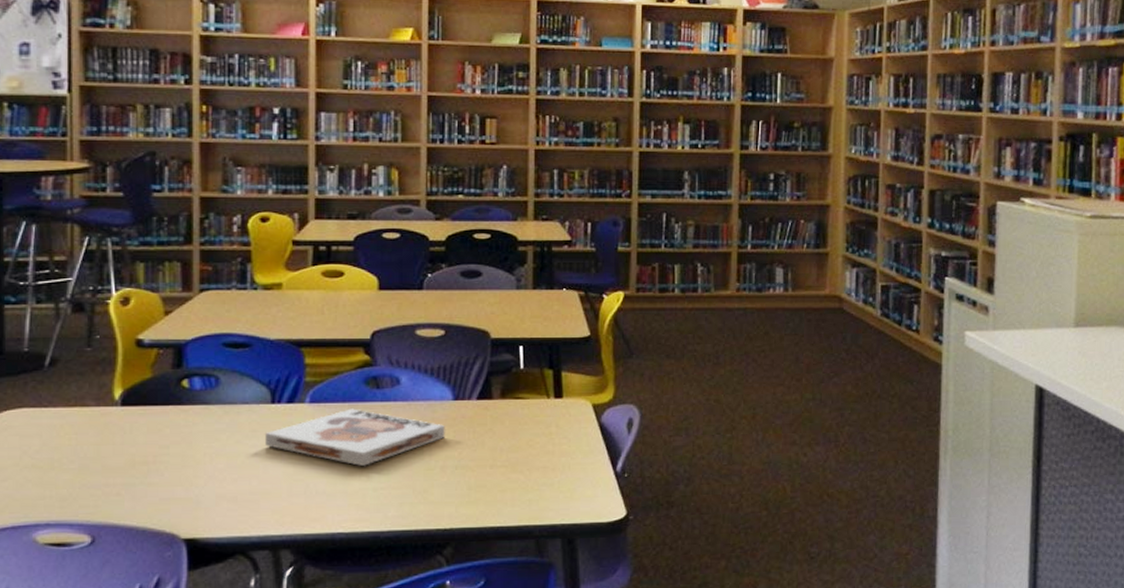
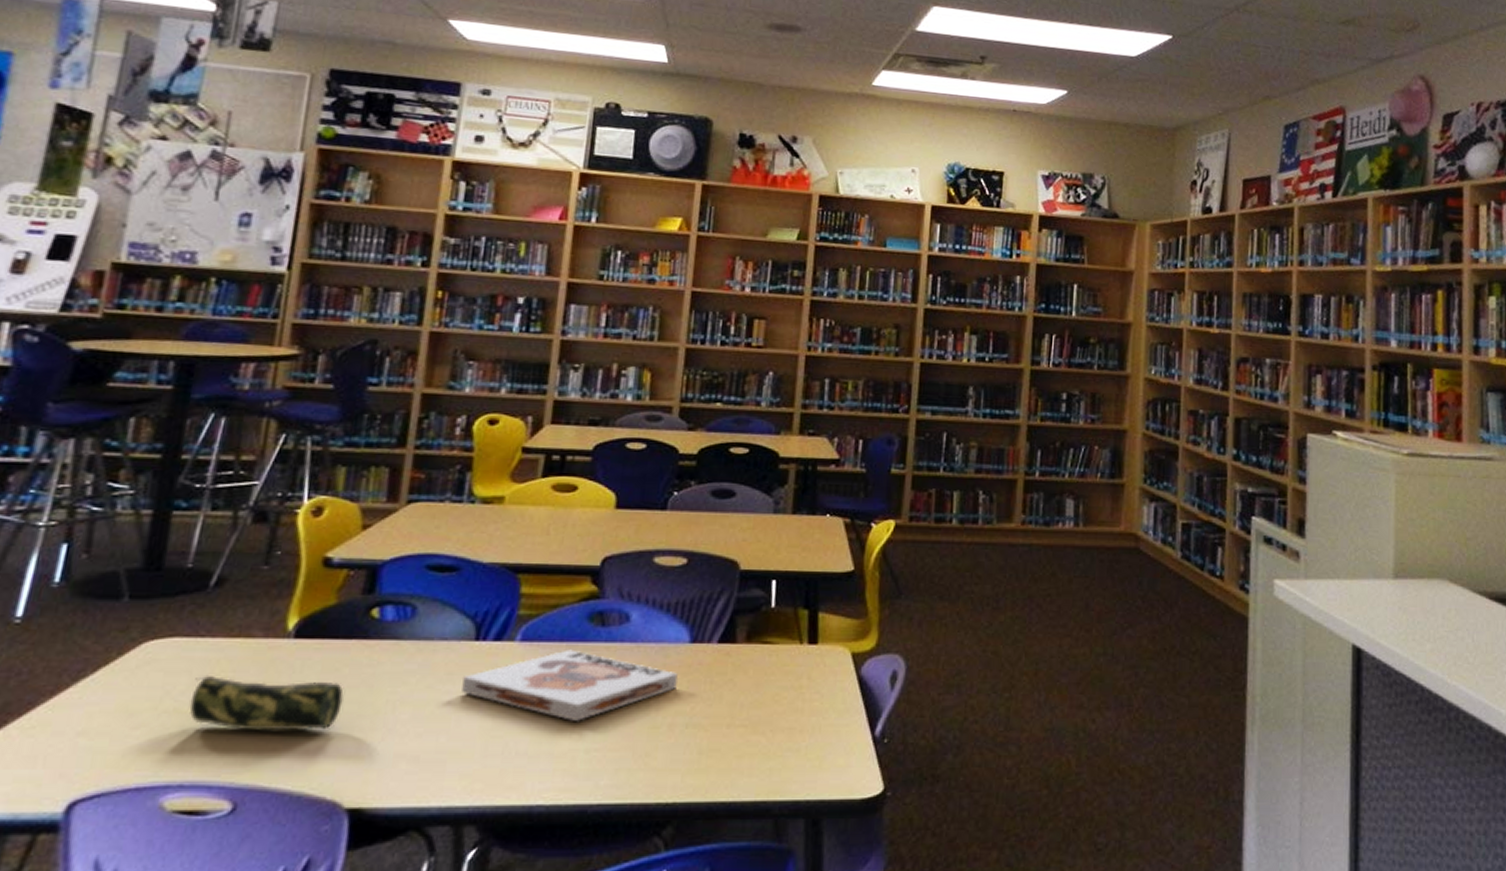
pencil case: none [44,437,168,481] -> present [189,674,344,731]

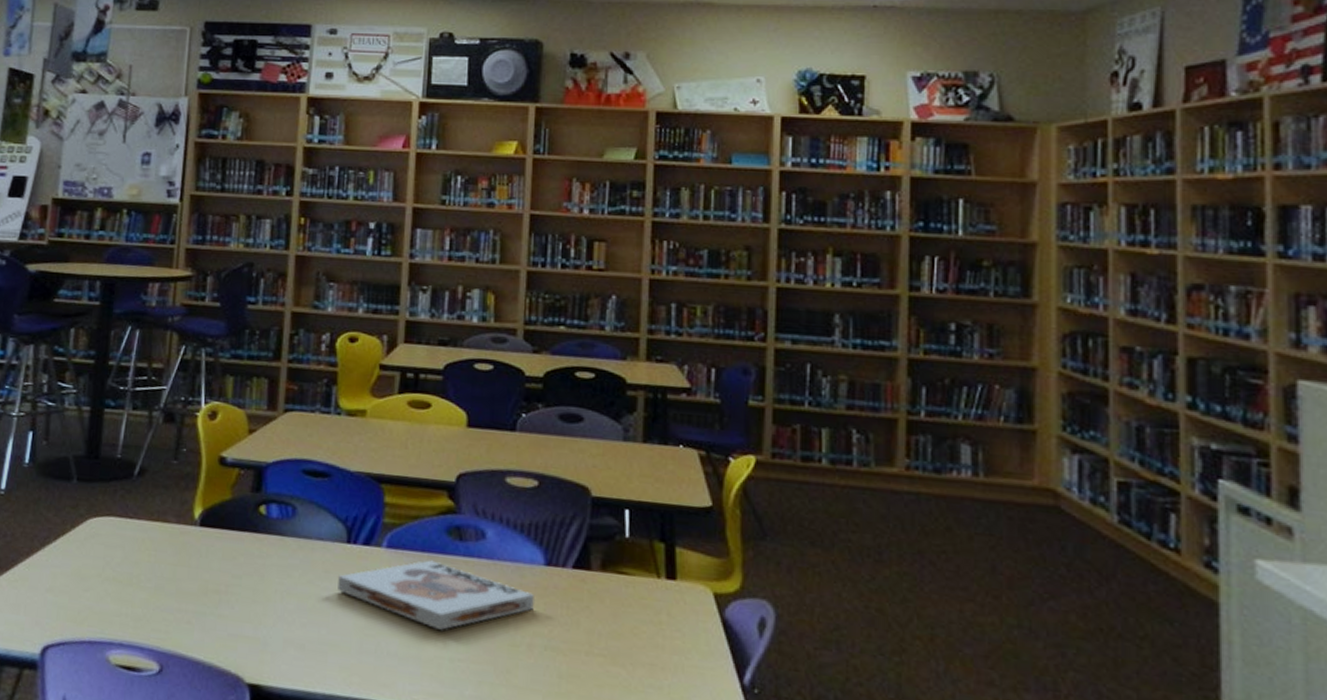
pencil case: present [189,674,344,731] -> none [124,551,241,610]

